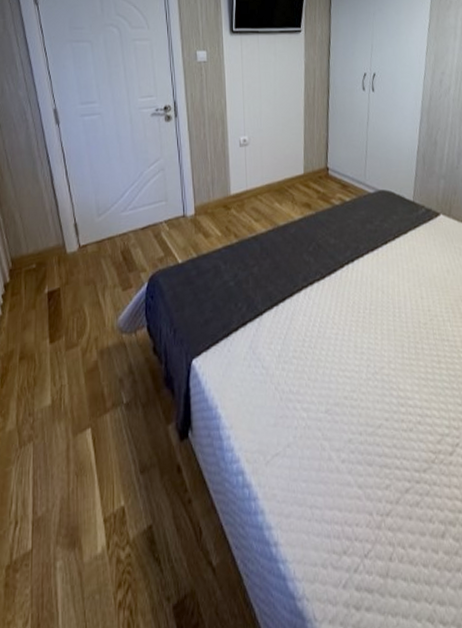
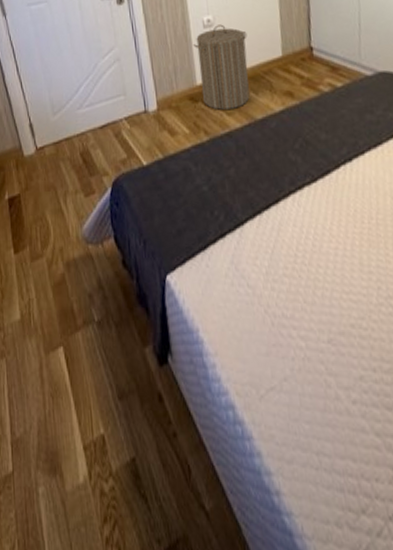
laundry hamper: none [229,144,276,217] -> present [192,24,250,110]

